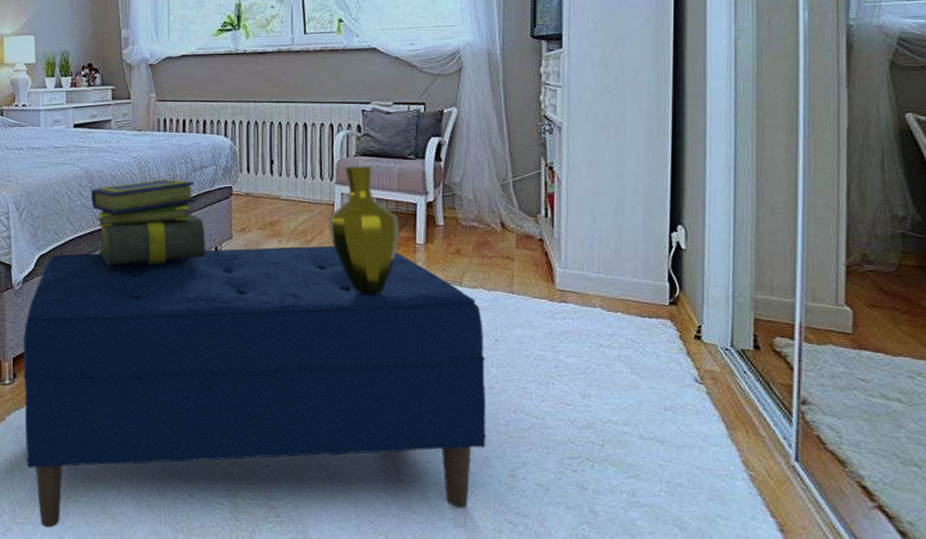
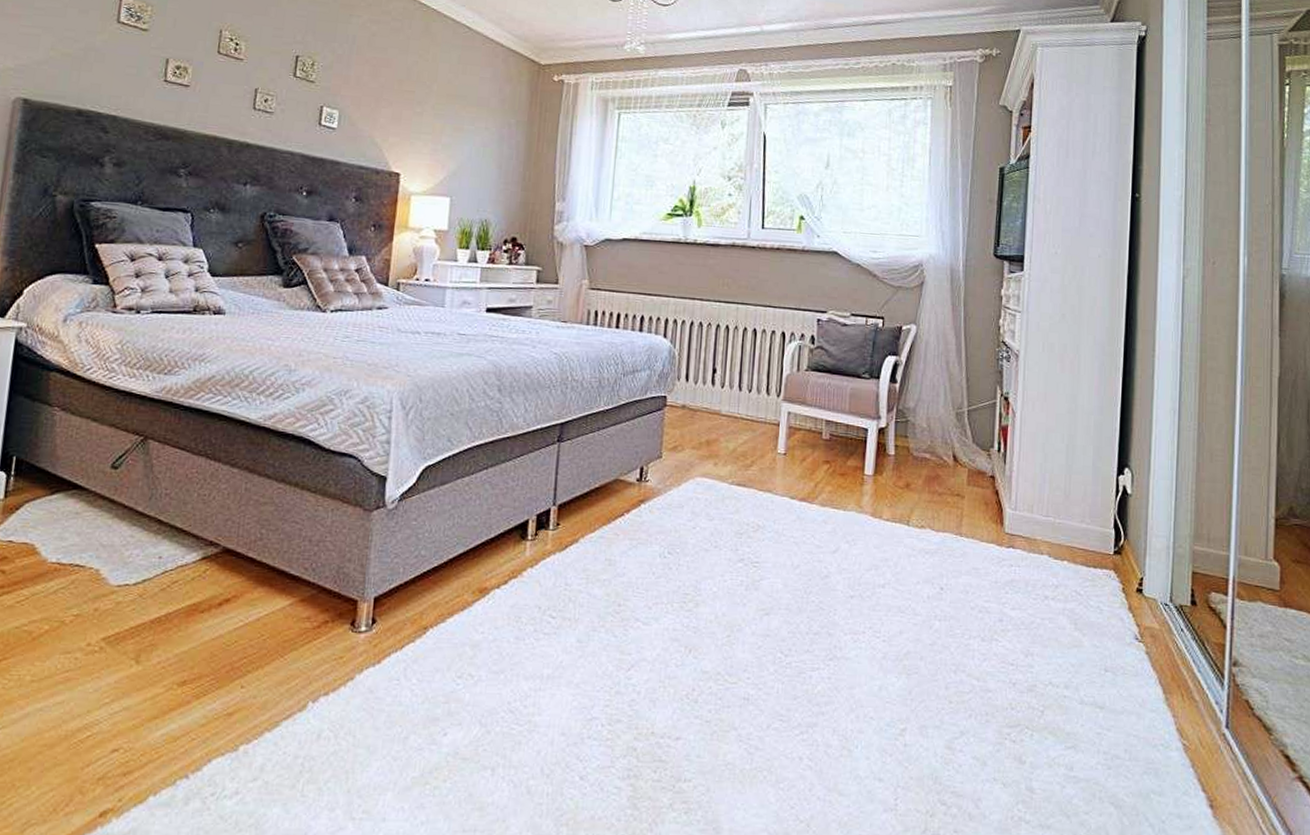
bench: present [23,245,486,528] -> none [375,466,929,825]
stack of books: present [91,179,205,266] -> none [497,382,631,485]
vase: present [328,167,399,293] -> none [771,382,848,530]

